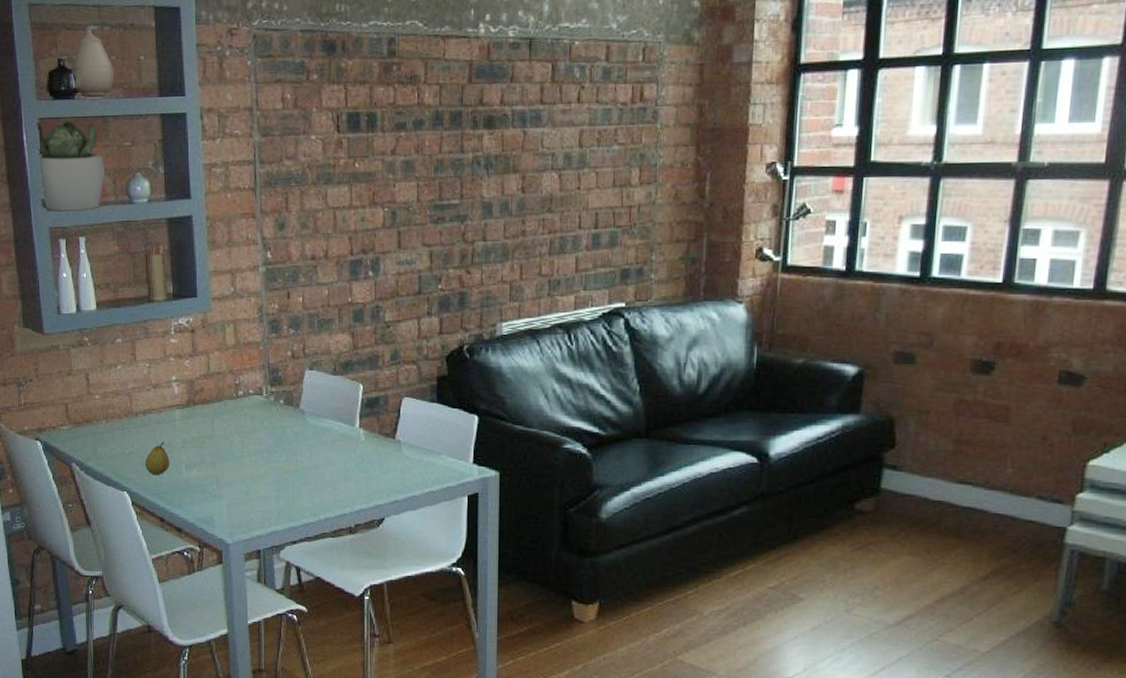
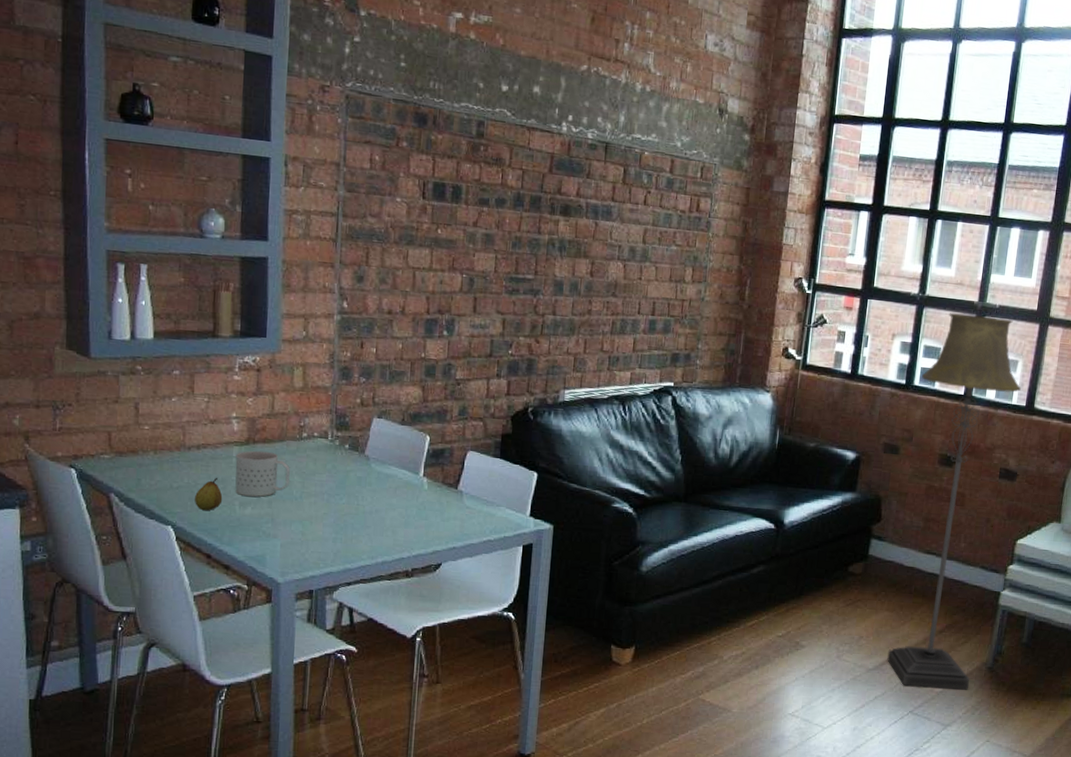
succulent plant: present [35,121,106,212] -> none [97,142,177,239]
decorative jar: present [71,28,115,98] -> none [147,59,196,129]
mug: none [178,412,230,459] -> present [235,450,290,497]
floor lamp: none [912,178,1087,650] -> present [887,313,1022,690]

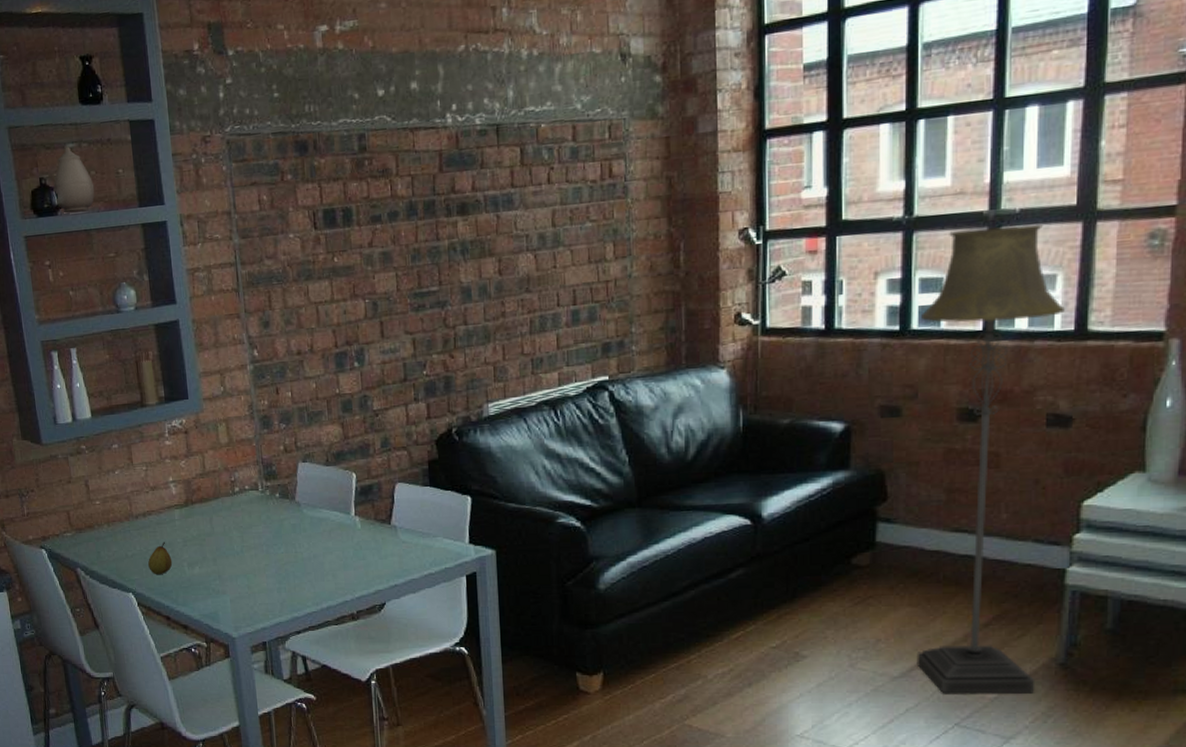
decorative jar: none [147,59,196,129] -> present [53,146,95,214]
mug: present [235,450,290,497] -> none [178,510,230,557]

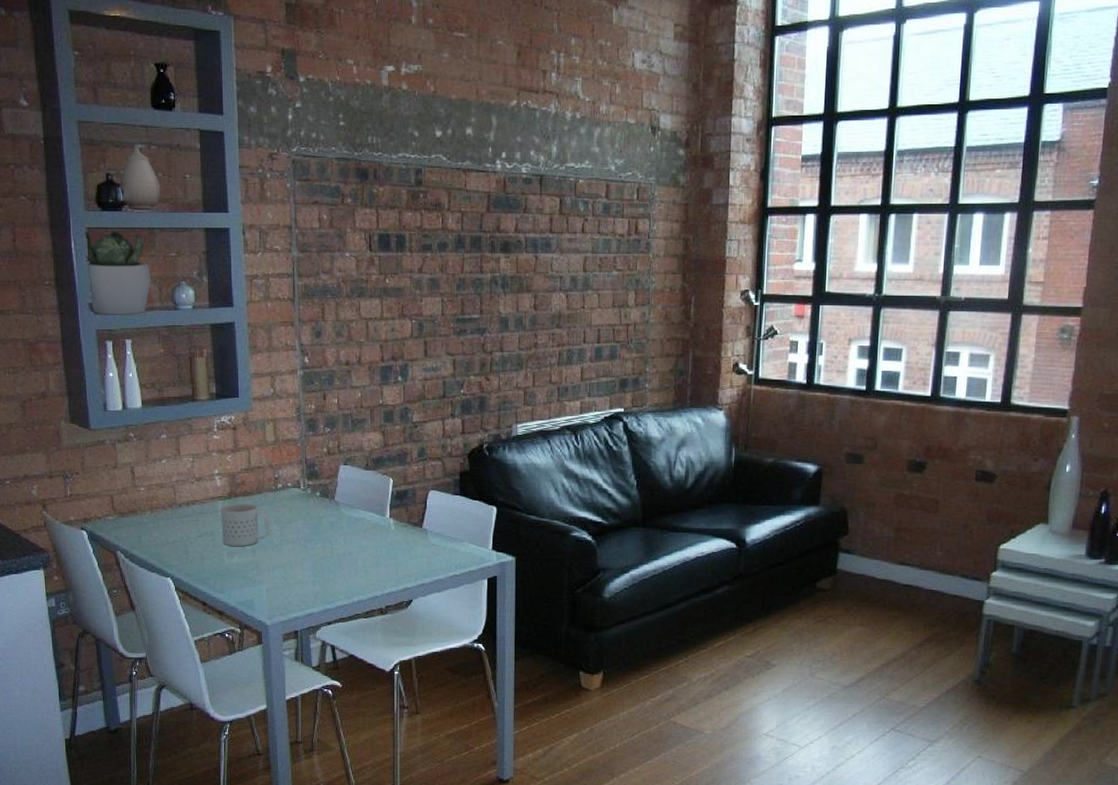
succulent plant: none [22,237,92,326] -> present [84,231,152,315]
fruit: present [148,541,173,574] -> none [188,530,212,561]
mug: none [178,510,230,557] -> present [221,503,269,547]
floor lamp: present [916,224,1066,694] -> none [864,310,996,705]

